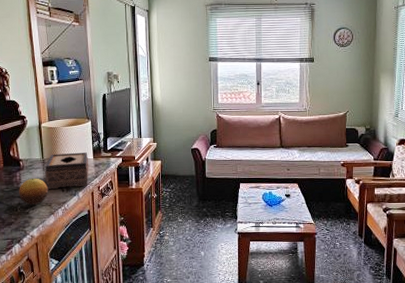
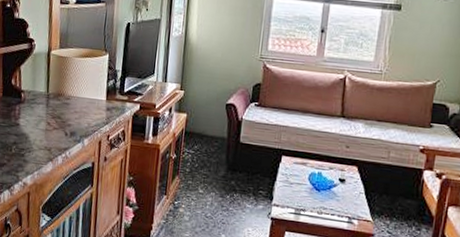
fruit: present [19,178,49,205] -> none [15,114,50,148]
tissue box: present [45,152,89,190] -> none [47,88,101,133]

